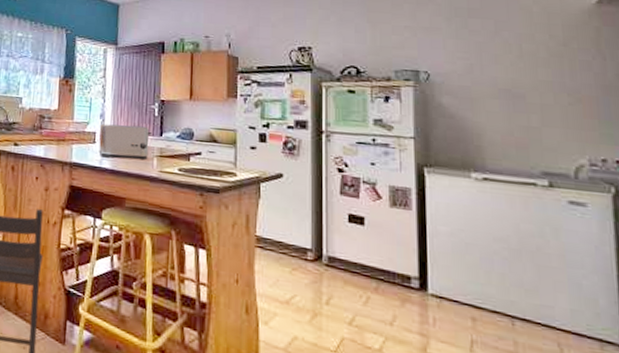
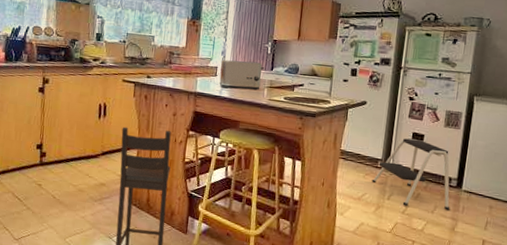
step stool: none [301,221,416,322] -> present [372,138,450,210]

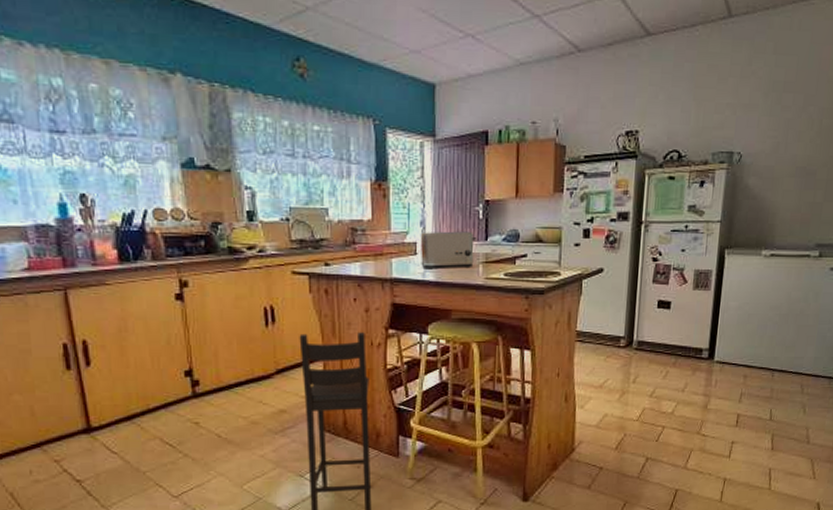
step stool: present [372,138,450,210] -> none [614,308,702,388]

